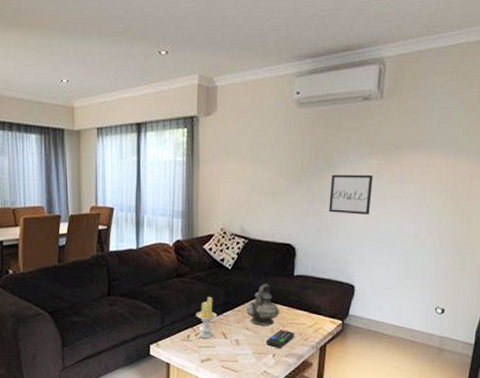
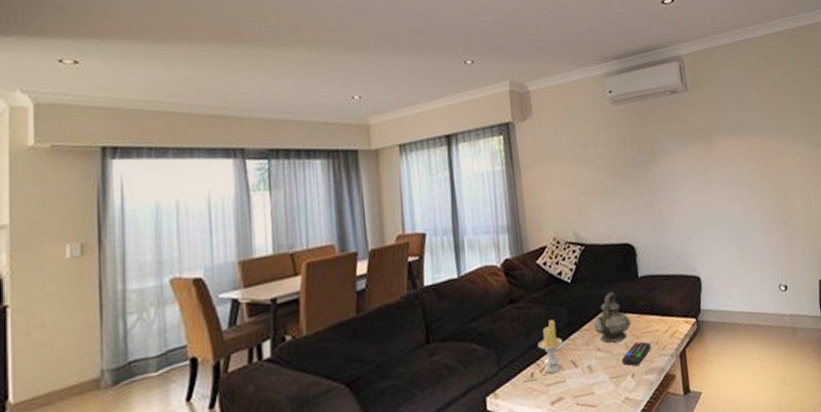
wall art: present [328,174,373,215] -> none [656,161,699,205]

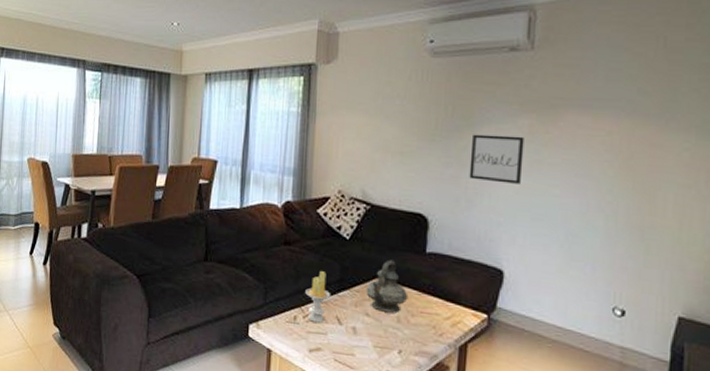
remote control: present [622,341,652,367] -> none [391,319,427,345]
wall art: none [656,161,699,205] -> present [469,134,525,184]

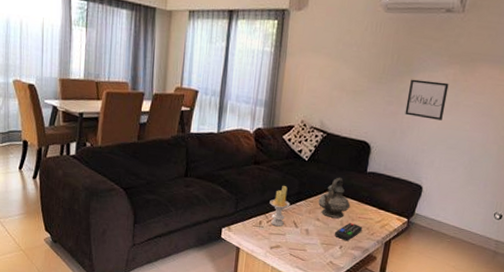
remote control: none [391,319,427,345] -> present [335,223,363,242]

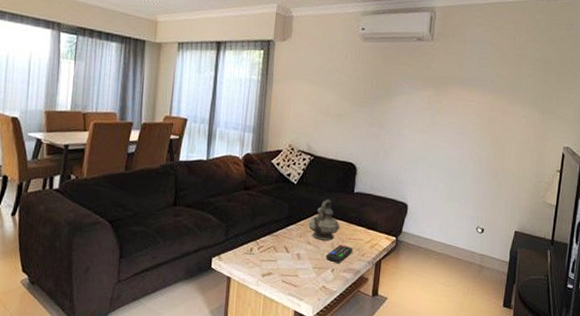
candle: present [269,186,291,227] -> none [260,210,281,252]
wall art: present [405,79,449,120] -> none [386,102,425,140]

